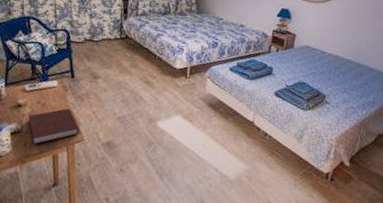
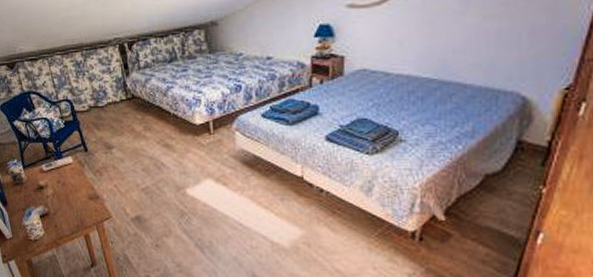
notebook: present [27,108,80,144] -> none [52,184,105,225]

